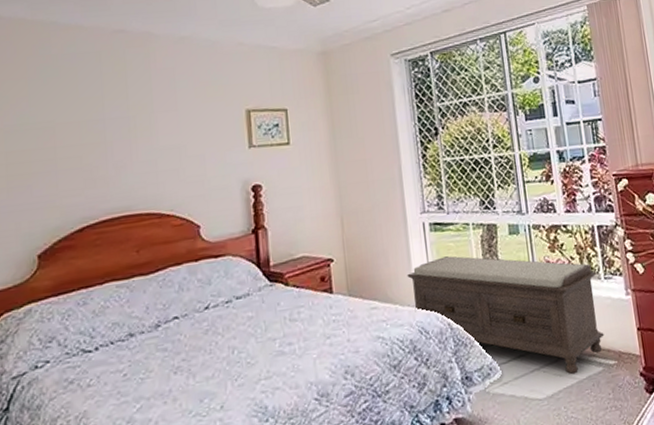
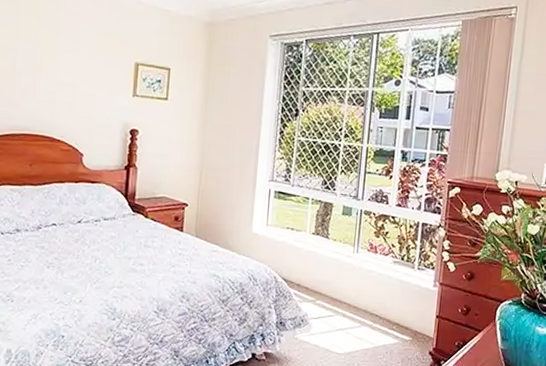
bench: present [407,256,604,375] -> none [247,221,412,341]

